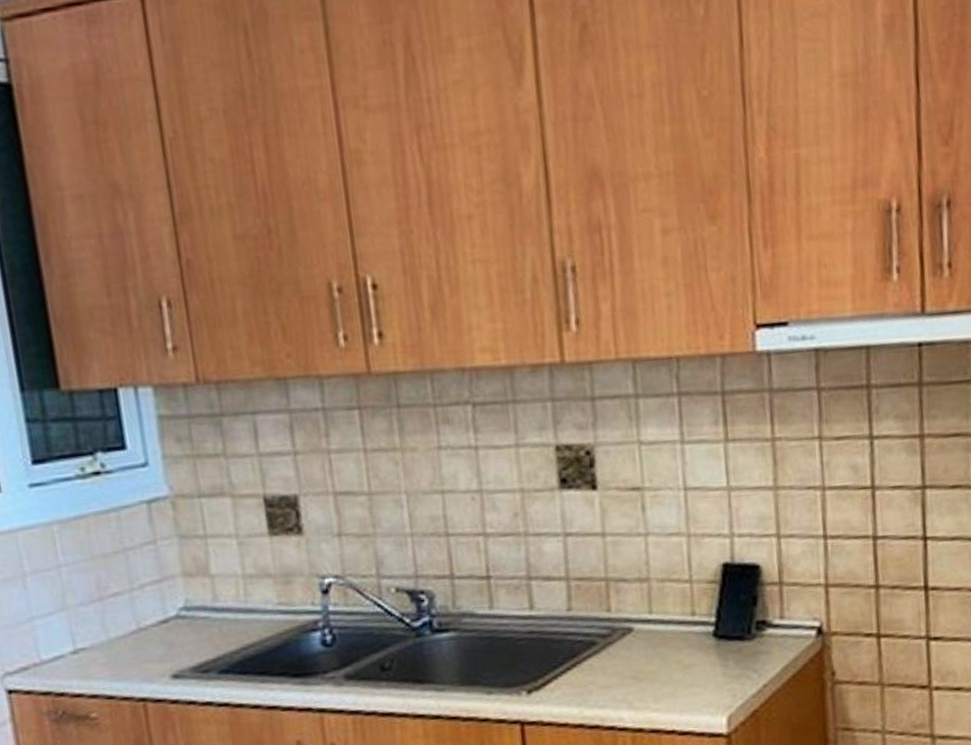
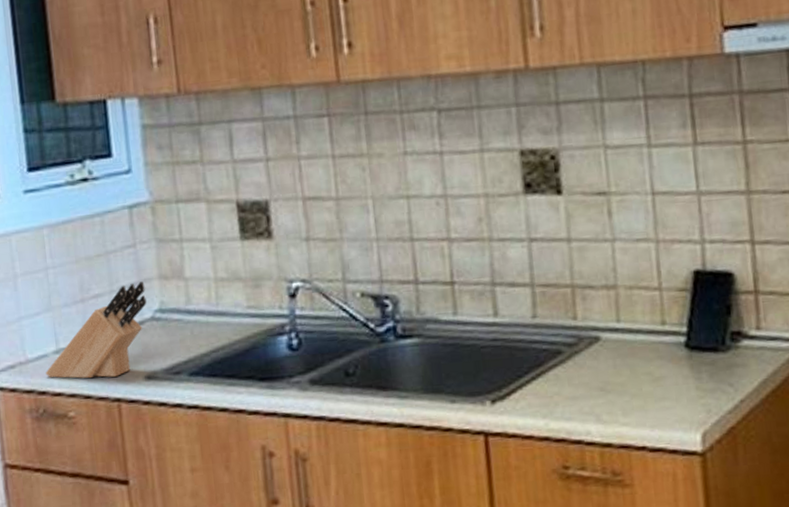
knife block: none [63,579,171,679] -> present [45,281,147,379]

